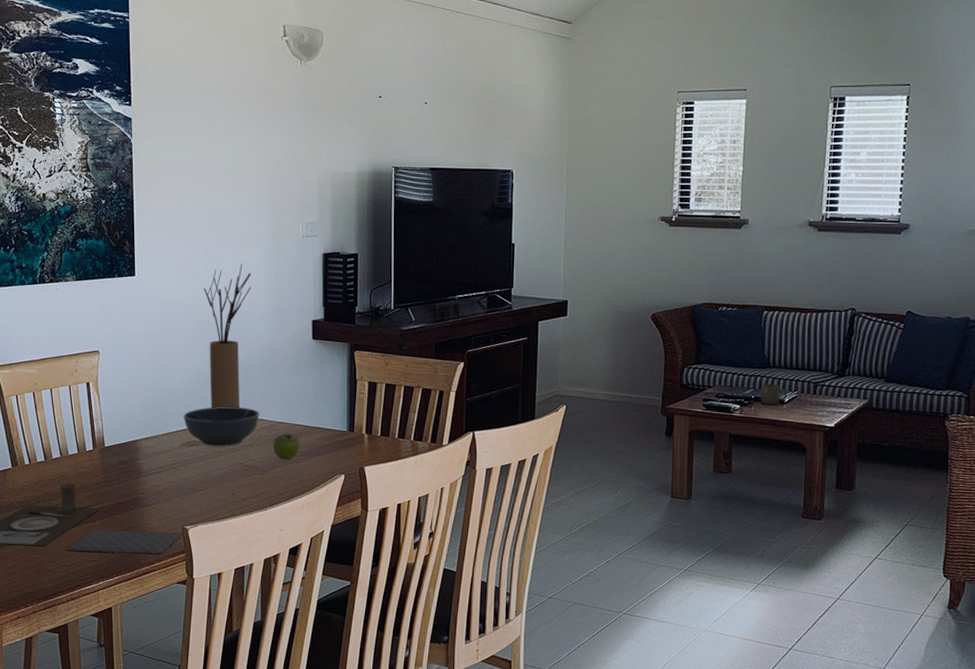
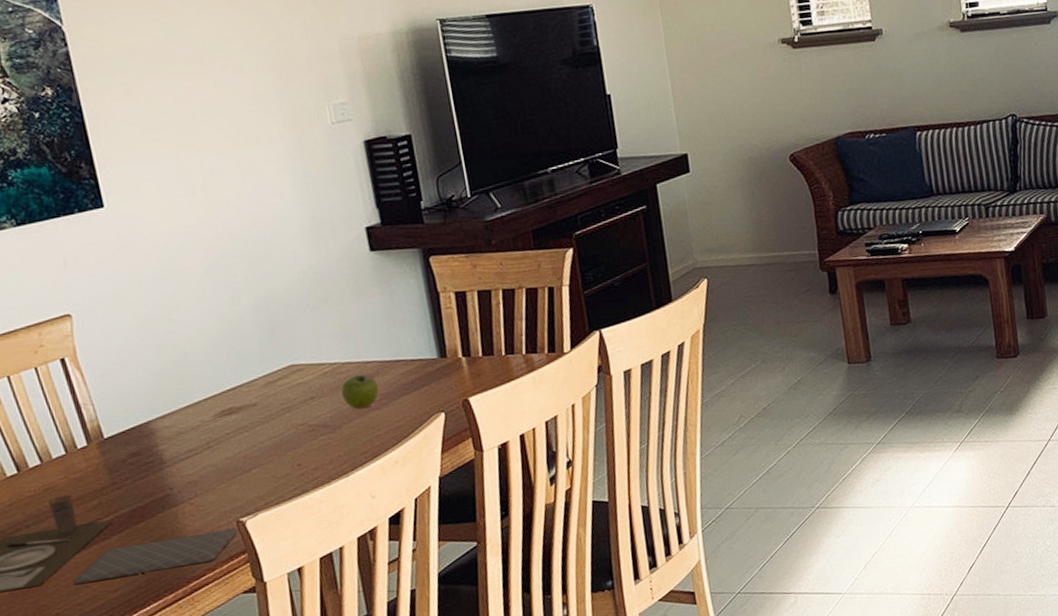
bowl: present [182,406,260,446] -> none [208,352,317,410]
vase: present [203,264,251,408] -> none [206,170,288,361]
mug: present [760,383,787,407] -> none [927,213,958,240]

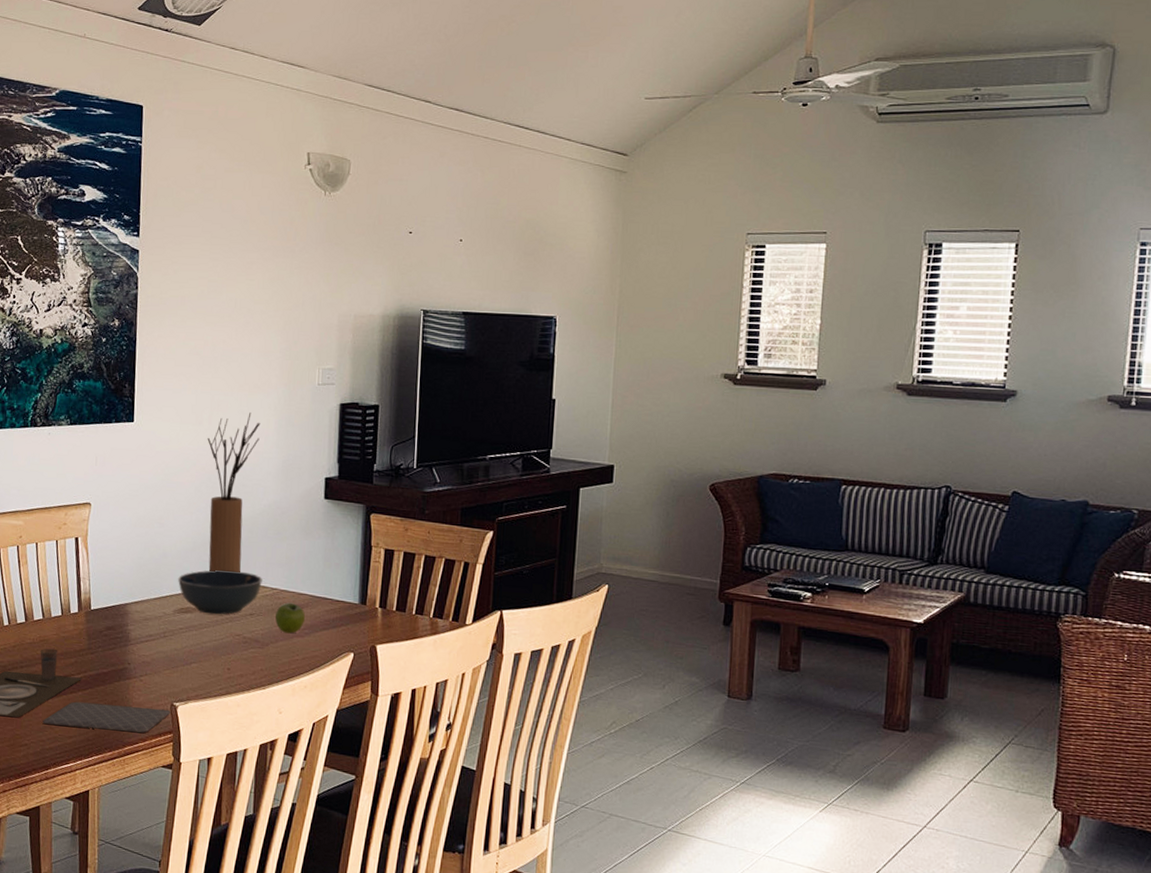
vase: none [206,170,288,361] -> present [207,413,260,572]
bowl: none [208,352,317,410] -> present [177,570,263,615]

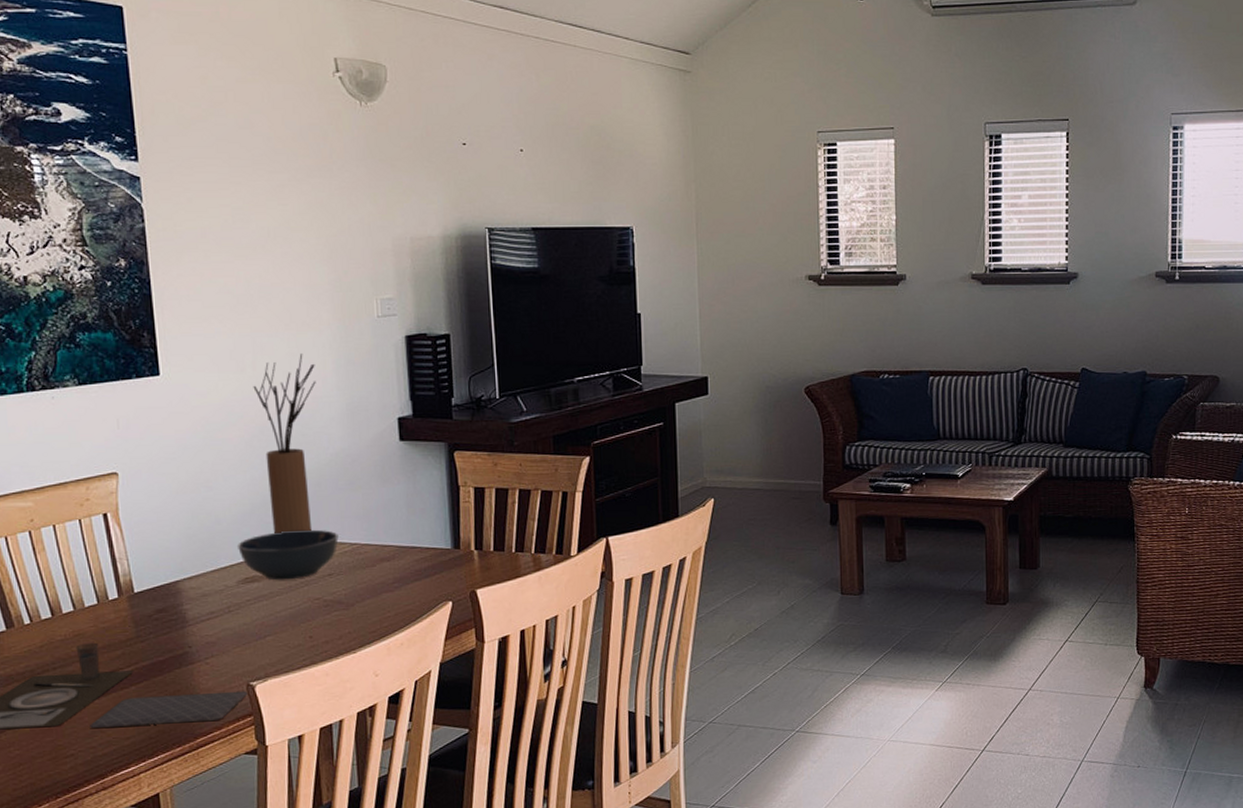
fruit: present [275,602,306,634] -> none [358,556,394,590]

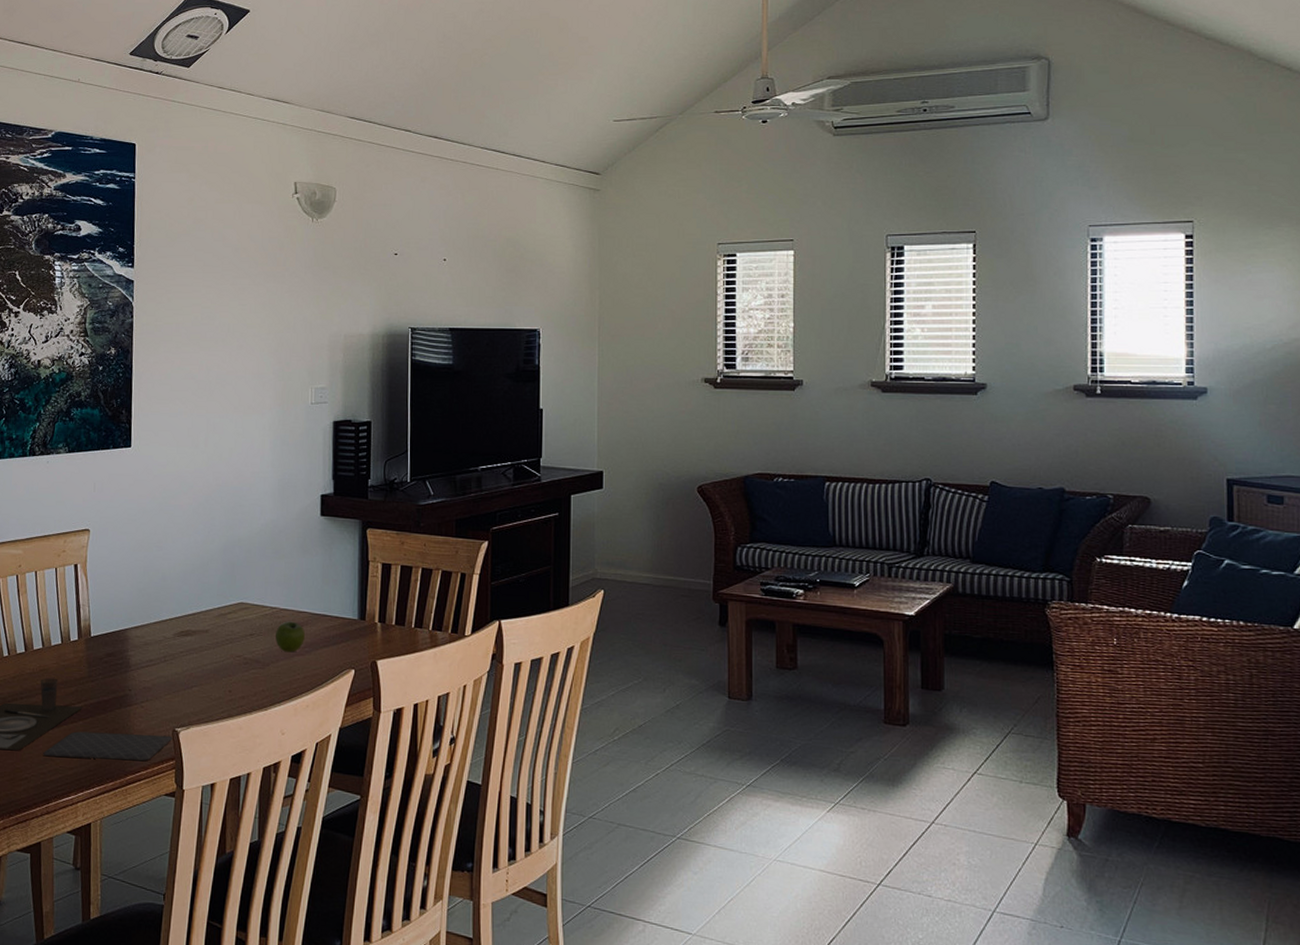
bowl: present [236,529,339,580] -> none [177,591,262,636]
vase: present [253,354,316,533] -> none [204,434,256,593]
fruit: none [358,556,394,590] -> present [275,621,306,653]

